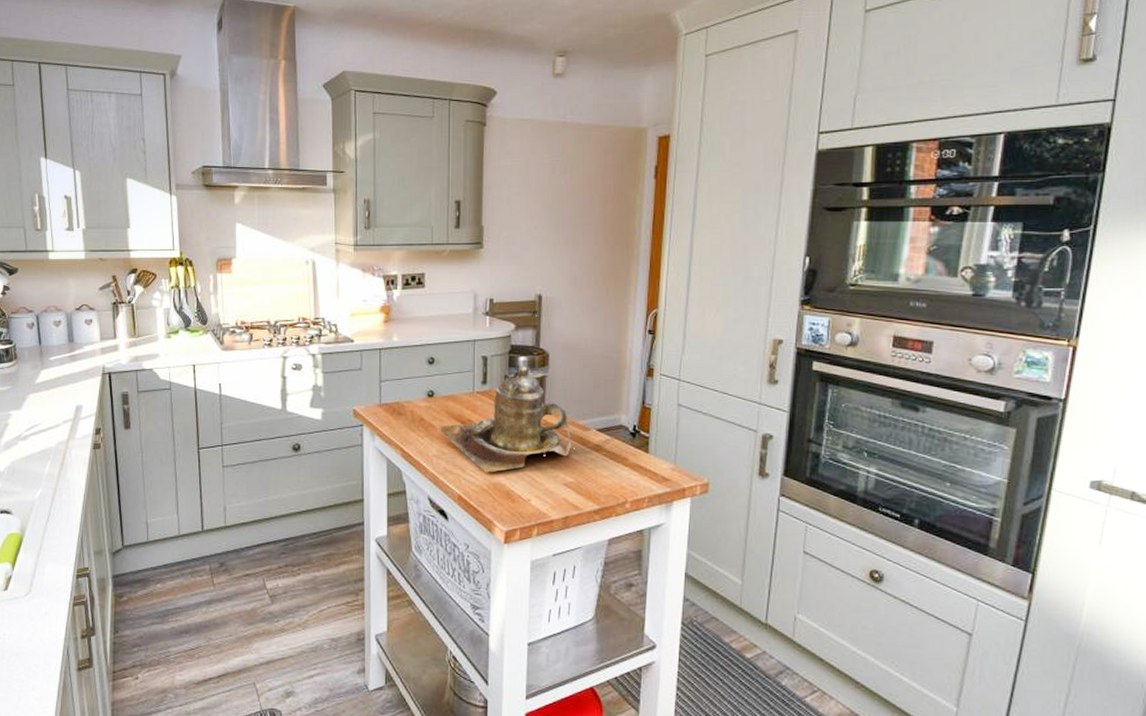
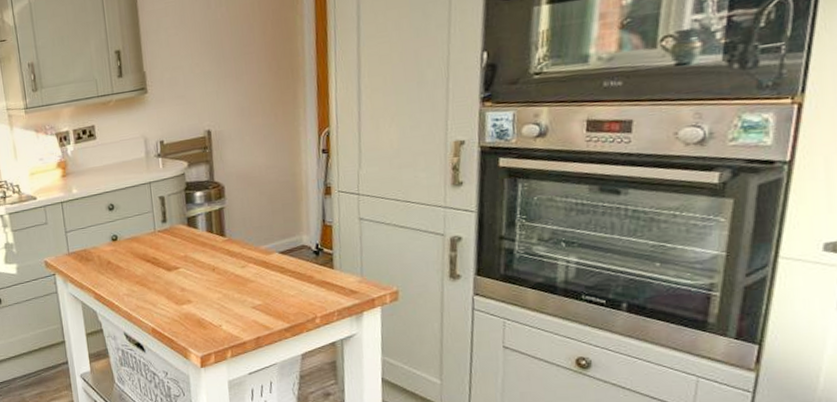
teapot: present [440,364,572,473] -> none [127,199,257,305]

